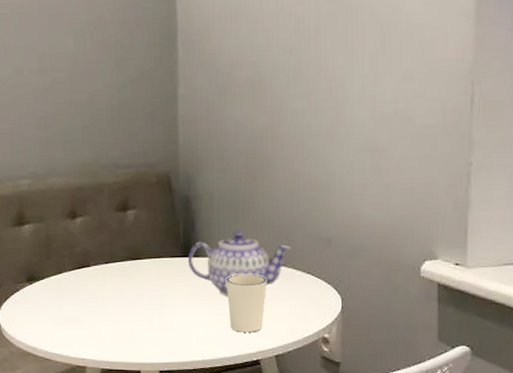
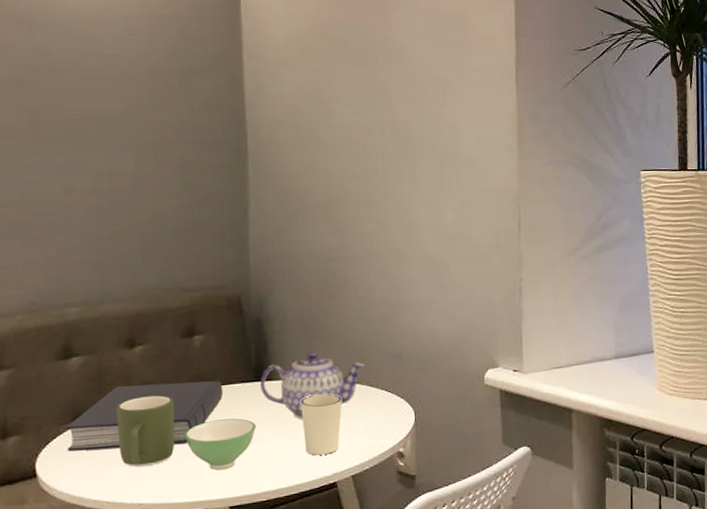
book: none [21,252,154,309] -> present [66,381,223,452]
mug: none [61,264,112,326] -> present [116,395,175,467]
bowl: none [119,290,184,337] -> present [184,418,256,470]

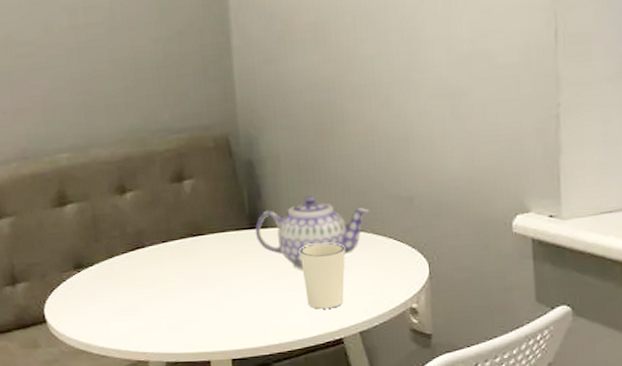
book: present [66,381,223,452] -> none [68,228,218,299]
mug: present [116,395,175,467] -> none [113,243,173,316]
bowl: present [184,418,256,470] -> none [181,268,254,322]

